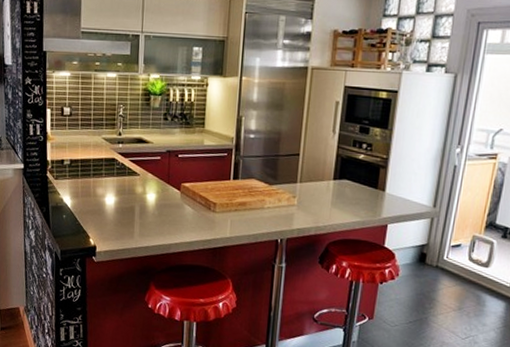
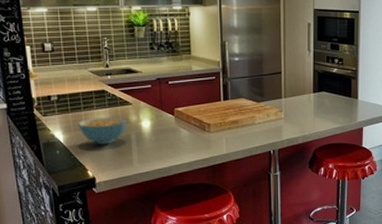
cereal bowl: none [86,186,132,215] -> present [78,116,127,145]

